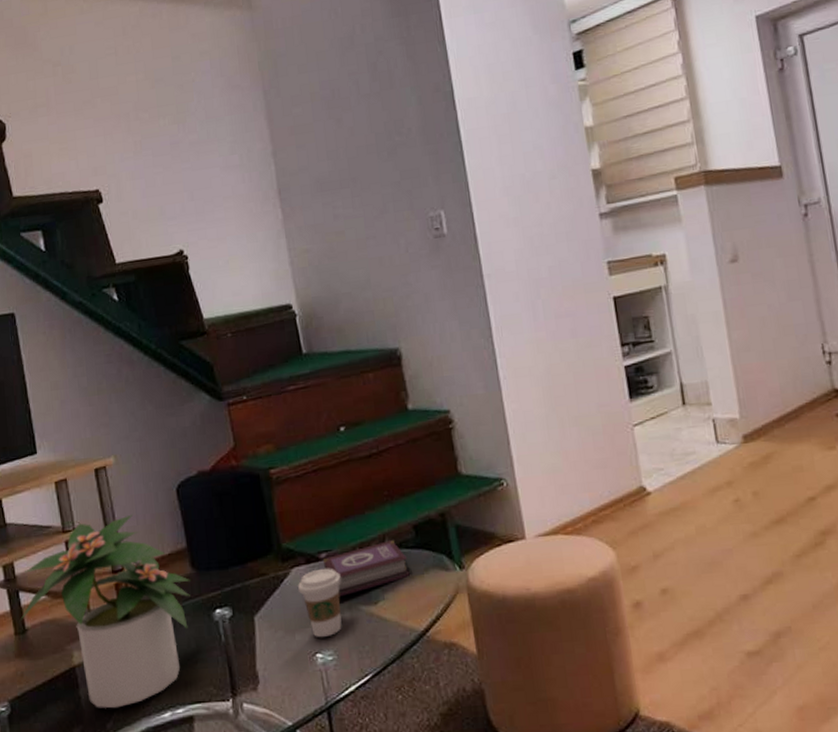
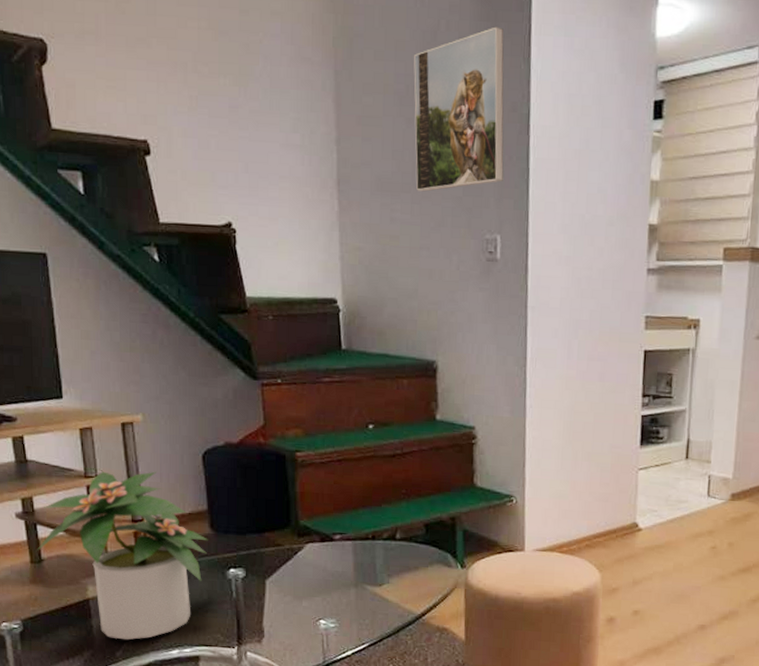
coffee cup: present [298,568,342,638] -> none [310,548,351,608]
book: present [323,540,410,597] -> none [337,533,416,575]
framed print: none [335,19,438,185] -> present [413,26,504,192]

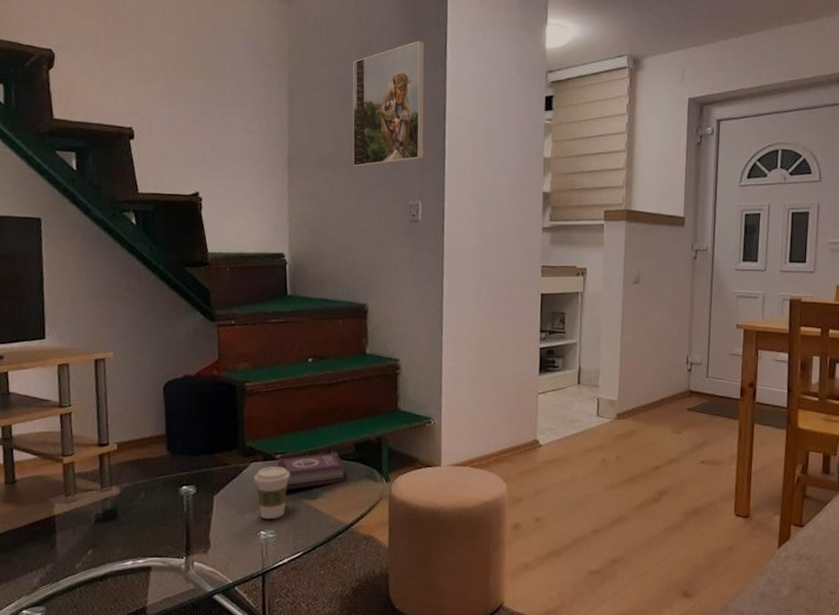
potted plant: present [37,471,208,640] -> none [11,401,164,553]
coffee cup: none [310,548,351,608] -> present [254,466,290,520]
book: none [337,533,416,575] -> present [278,452,346,490]

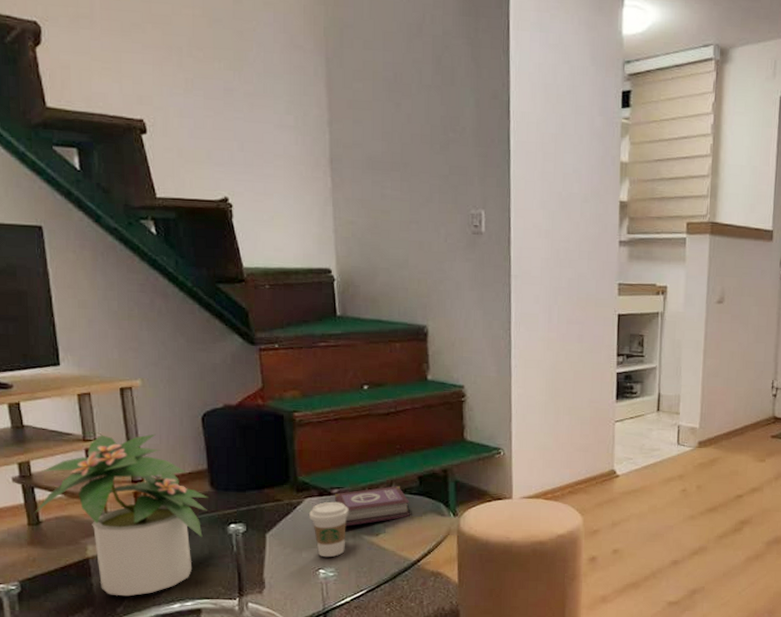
potted plant: none [11,401,164,553] -> present [35,433,208,597]
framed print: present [352,40,425,167] -> none [401,21,487,171]

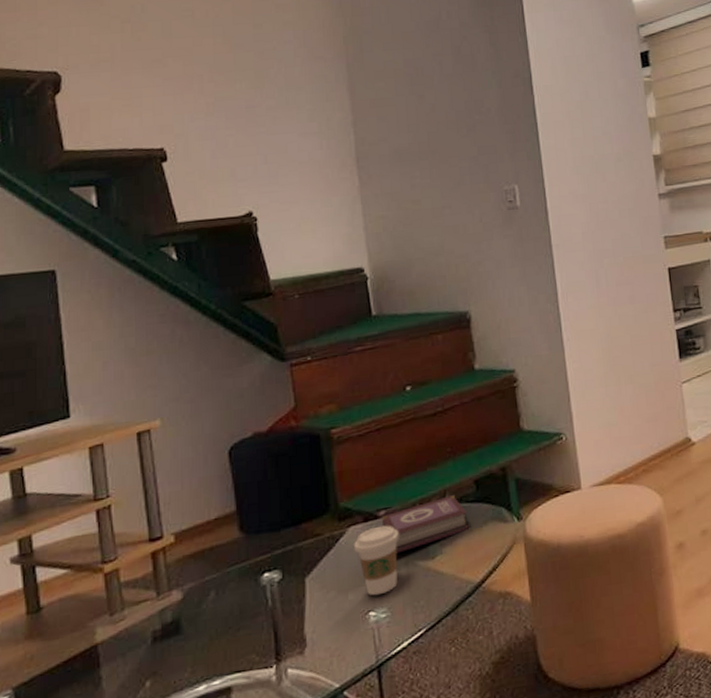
potted plant: present [35,433,208,597] -> none [35,478,237,688]

